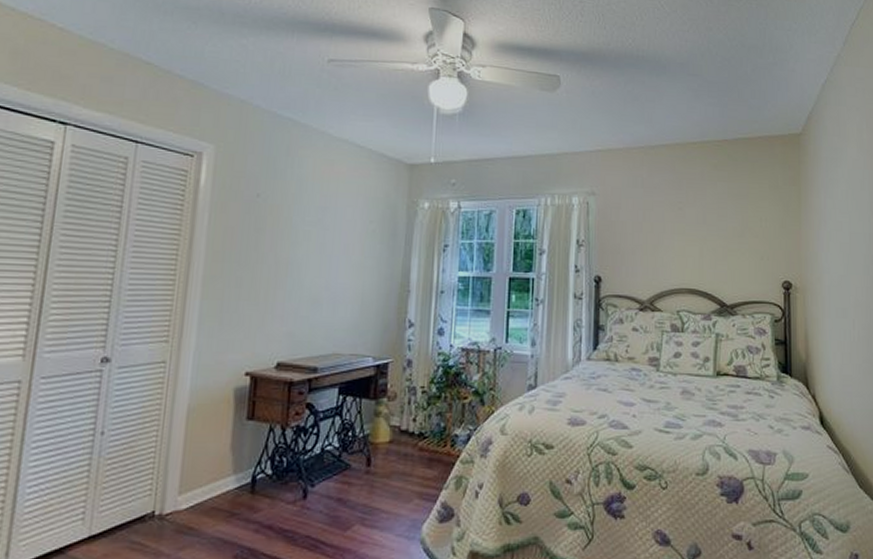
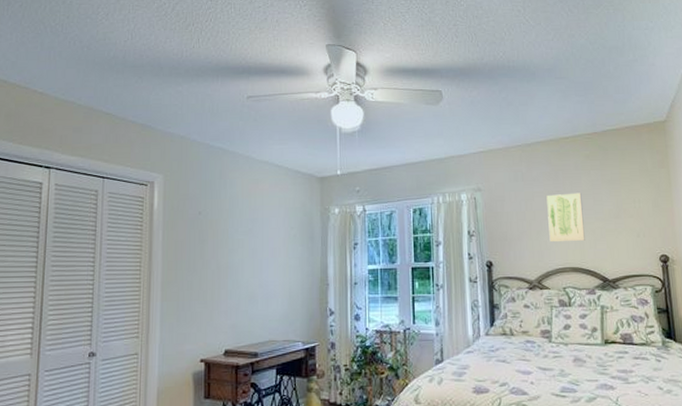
wall art: none [666,205,705,260] -> present [546,192,585,243]

